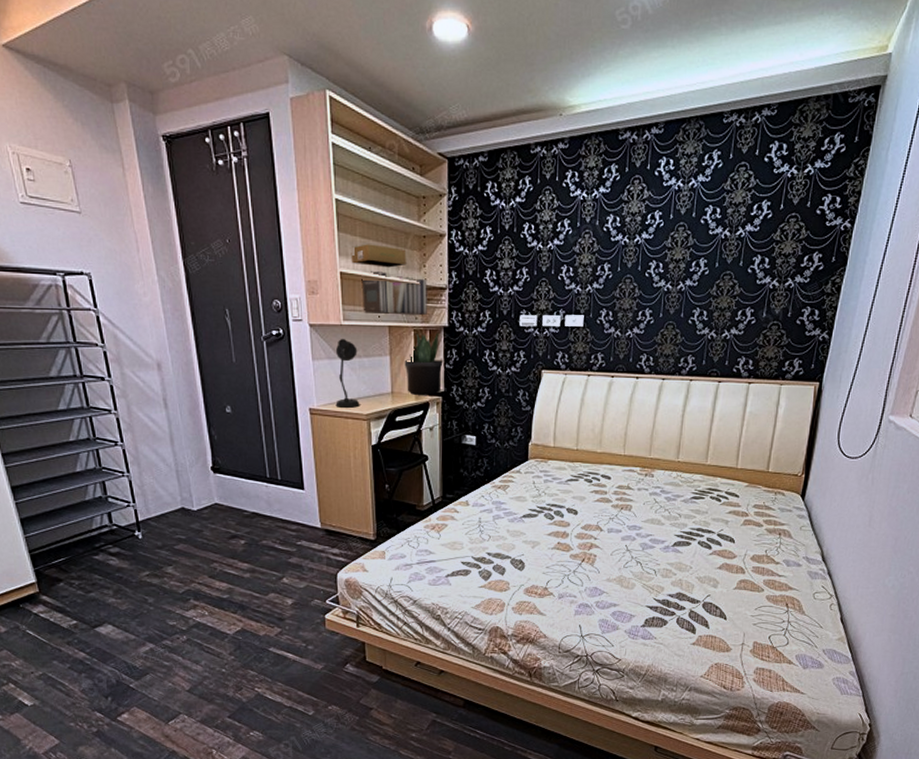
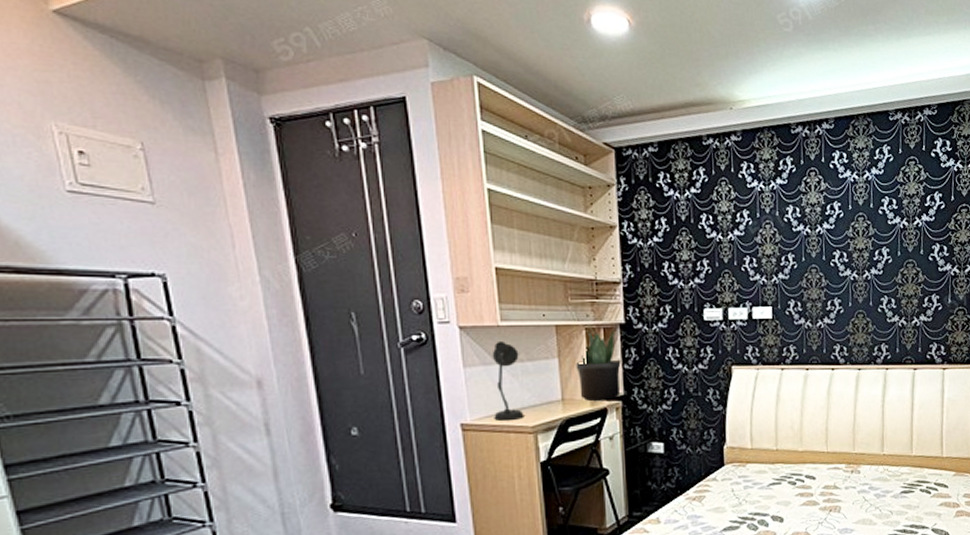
box: present [351,244,407,268] -> none [507,236,573,262]
books: present [363,271,394,314] -> none [523,266,561,312]
books: present [384,276,427,316] -> none [549,271,600,313]

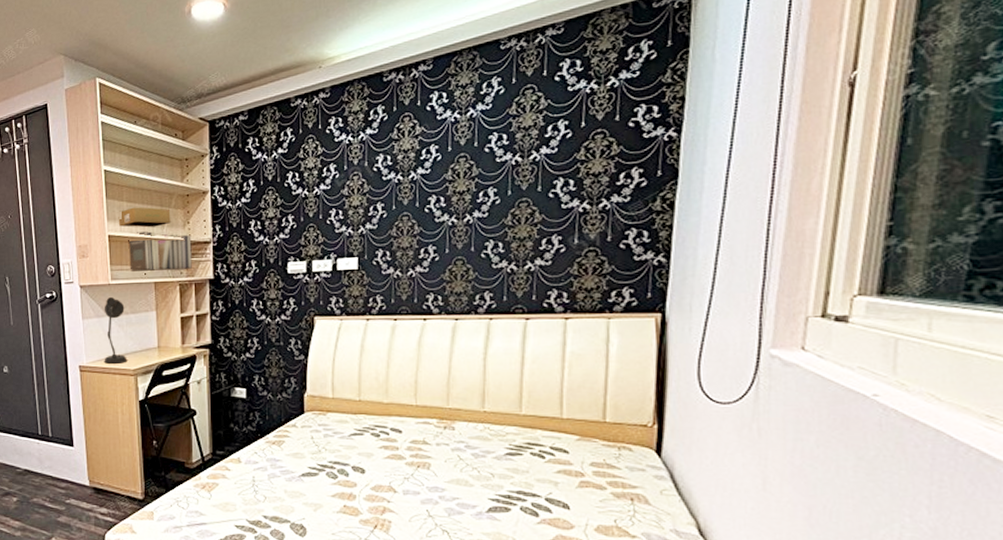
box: none [507,236,573,262] -> present [118,207,171,228]
books: none [523,266,561,312] -> present [129,231,160,271]
books: none [549,271,600,313] -> present [150,234,192,272]
planter: present [576,330,620,401] -> none [170,285,208,348]

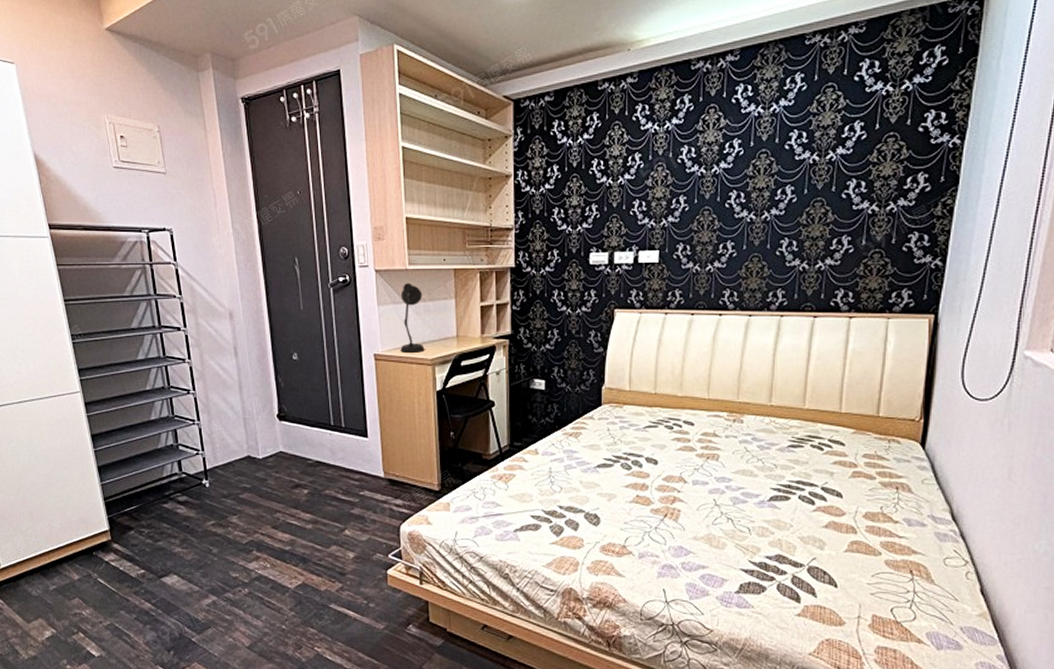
box: present [118,207,171,228] -> none [416,188,472,211]
books: present [129,231,160,271] -> none [428,215,460,257]
books: present [150,234,192,272] -> none [449,219,493,258]

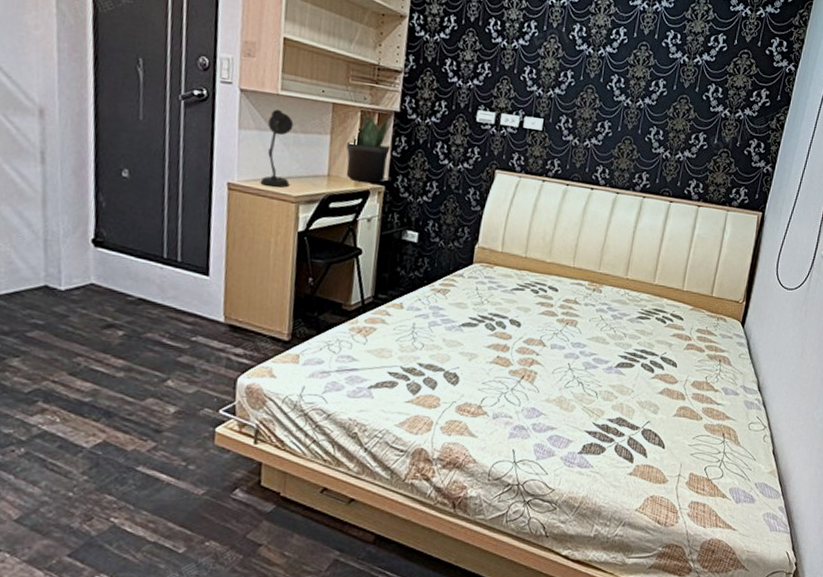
planter: none [470,273,509,338] -> present [346,114,389,184]

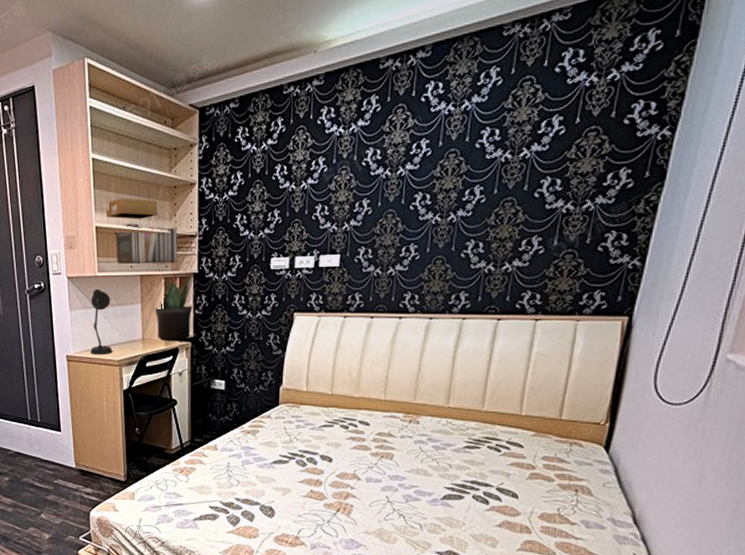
box: none [298,12,362,42] -> present [105,198,158,220]
books: none [306,42,345,90] -> present [116,223,146,264]
books: none [329,51,382,98] -> present [136,227,178,265]

